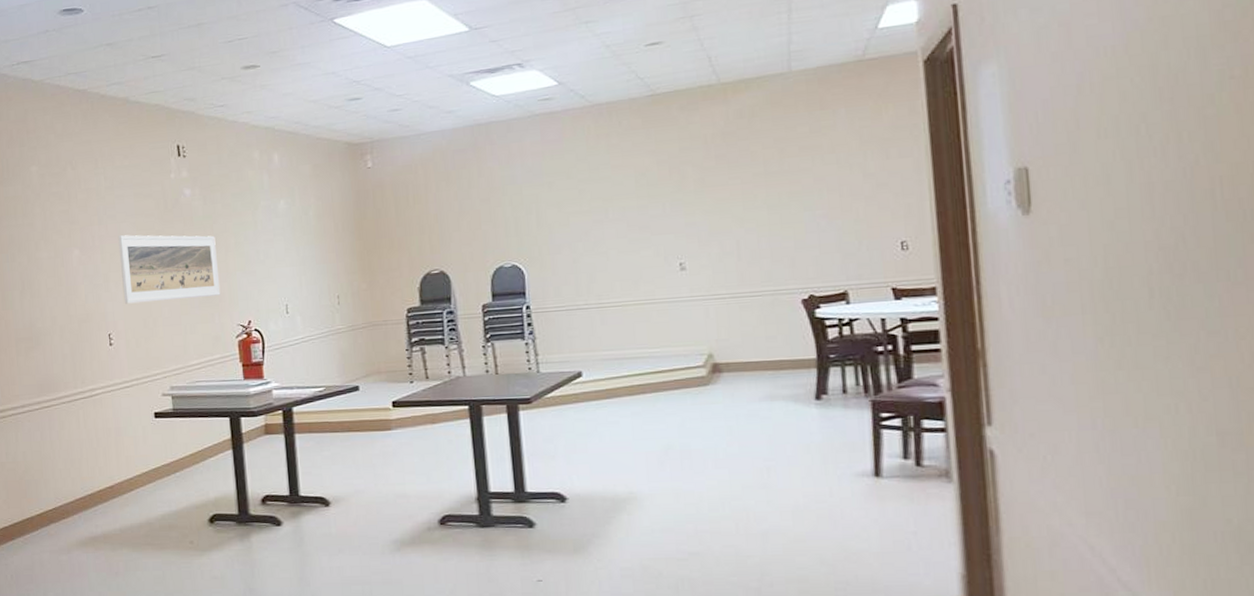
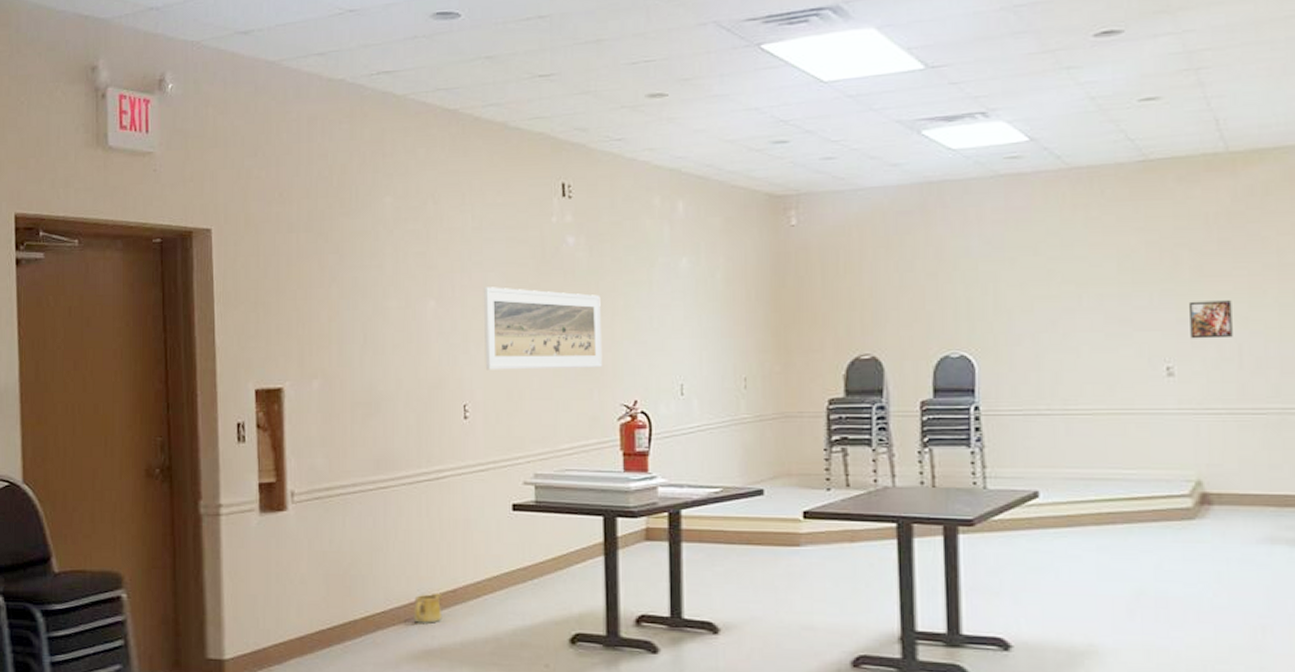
watering can: none [79,489,104,515] -> present [413,593,443,623]
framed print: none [695,205,731,239] -> present [1190,300,1233,339]

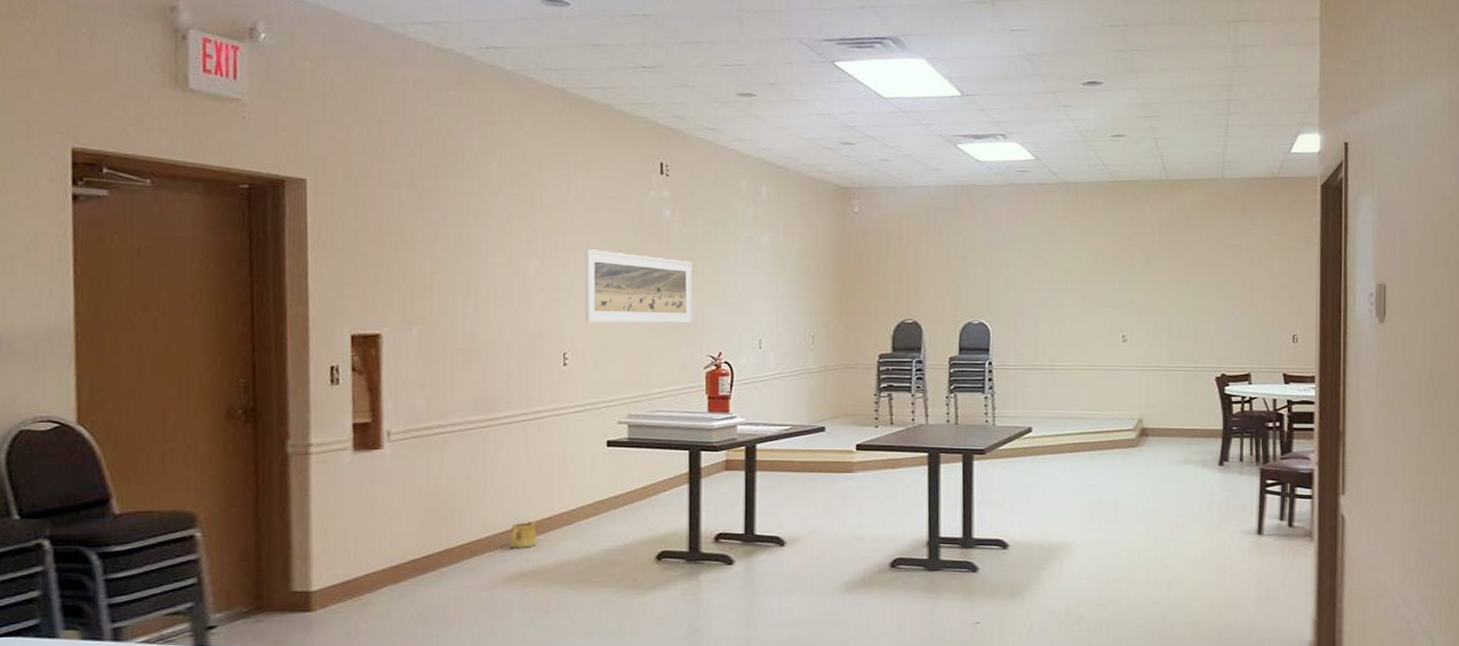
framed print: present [1190,300,1233,339] -> none [1139,287,1166,316]

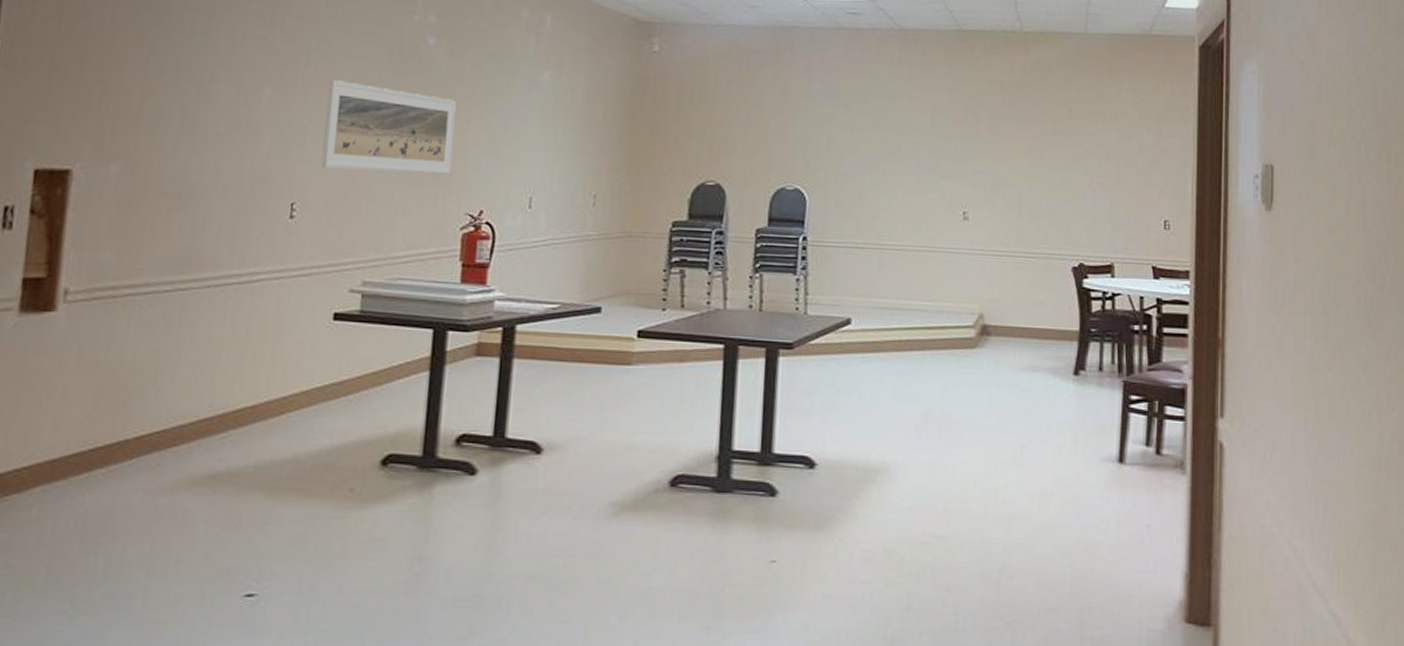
watering can: present [509,520,538,548] -> none [199,409,239,444]

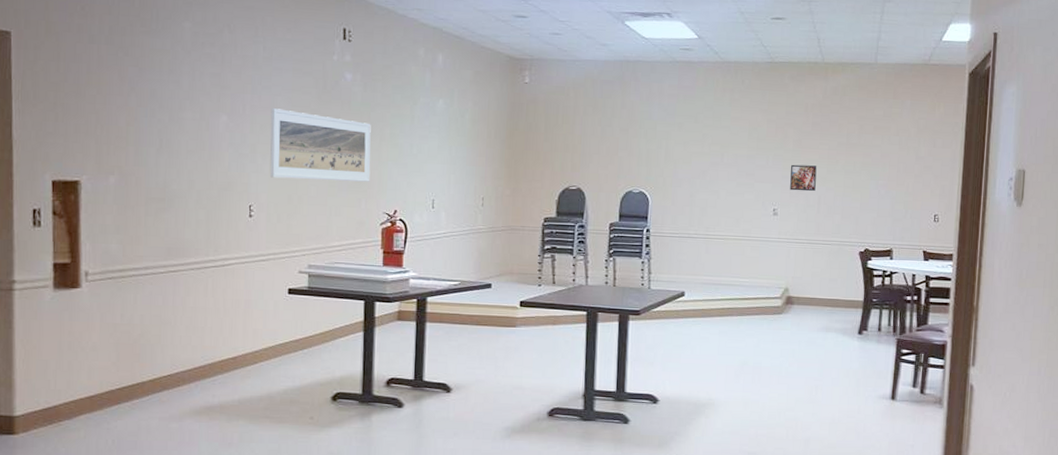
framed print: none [983,156,1017,190] -> present [790,164,817,191]

